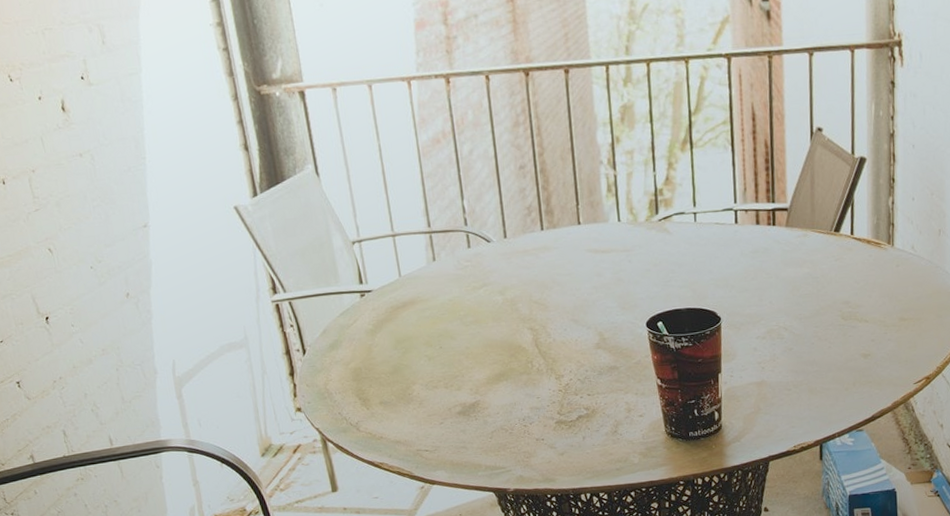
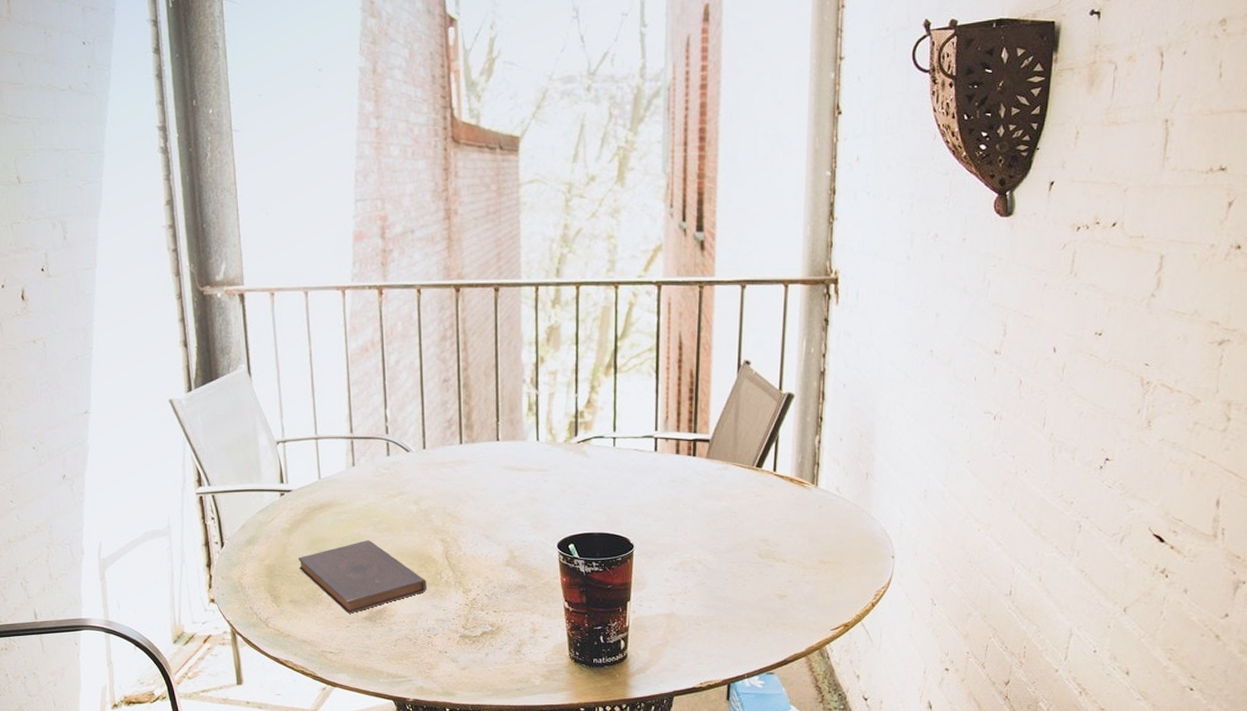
book: none [385,334,519,410] -> present [298,539,427,614]

